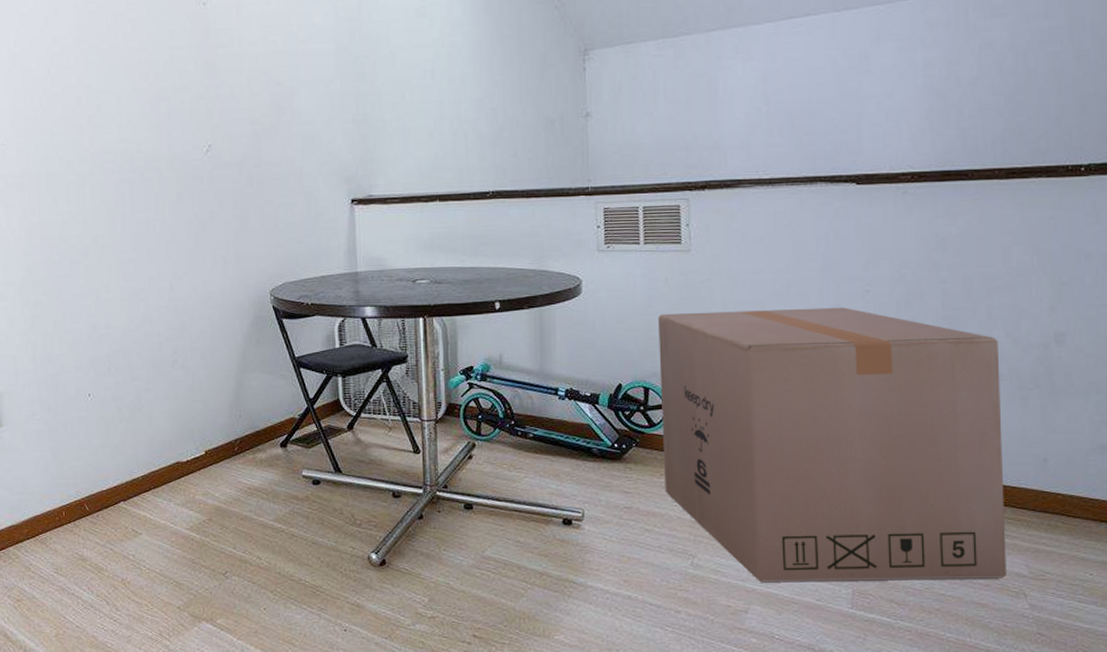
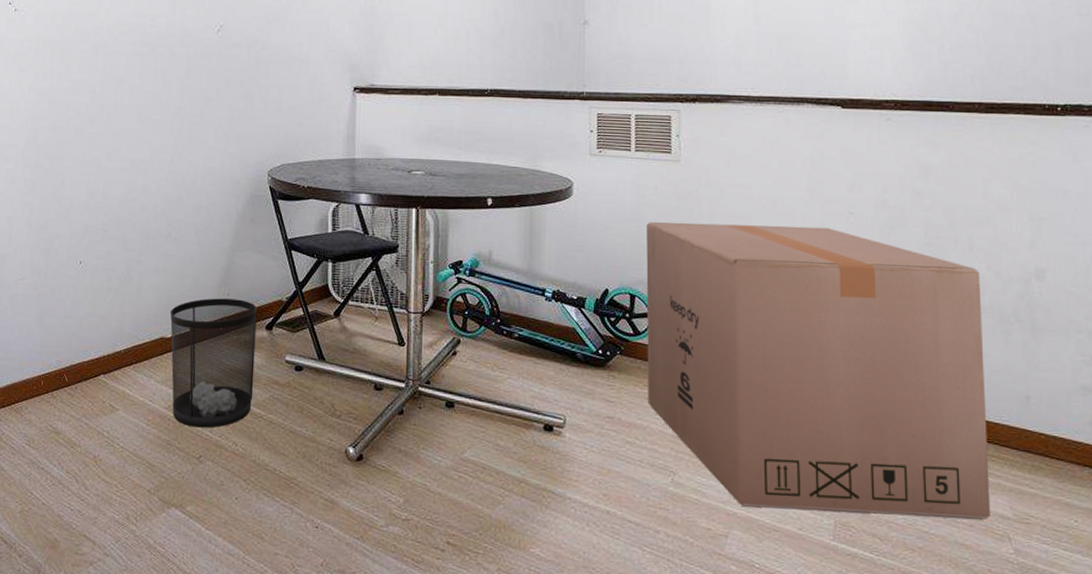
waste bin: none [183,420,273,545] -> present [169,298,257,428]

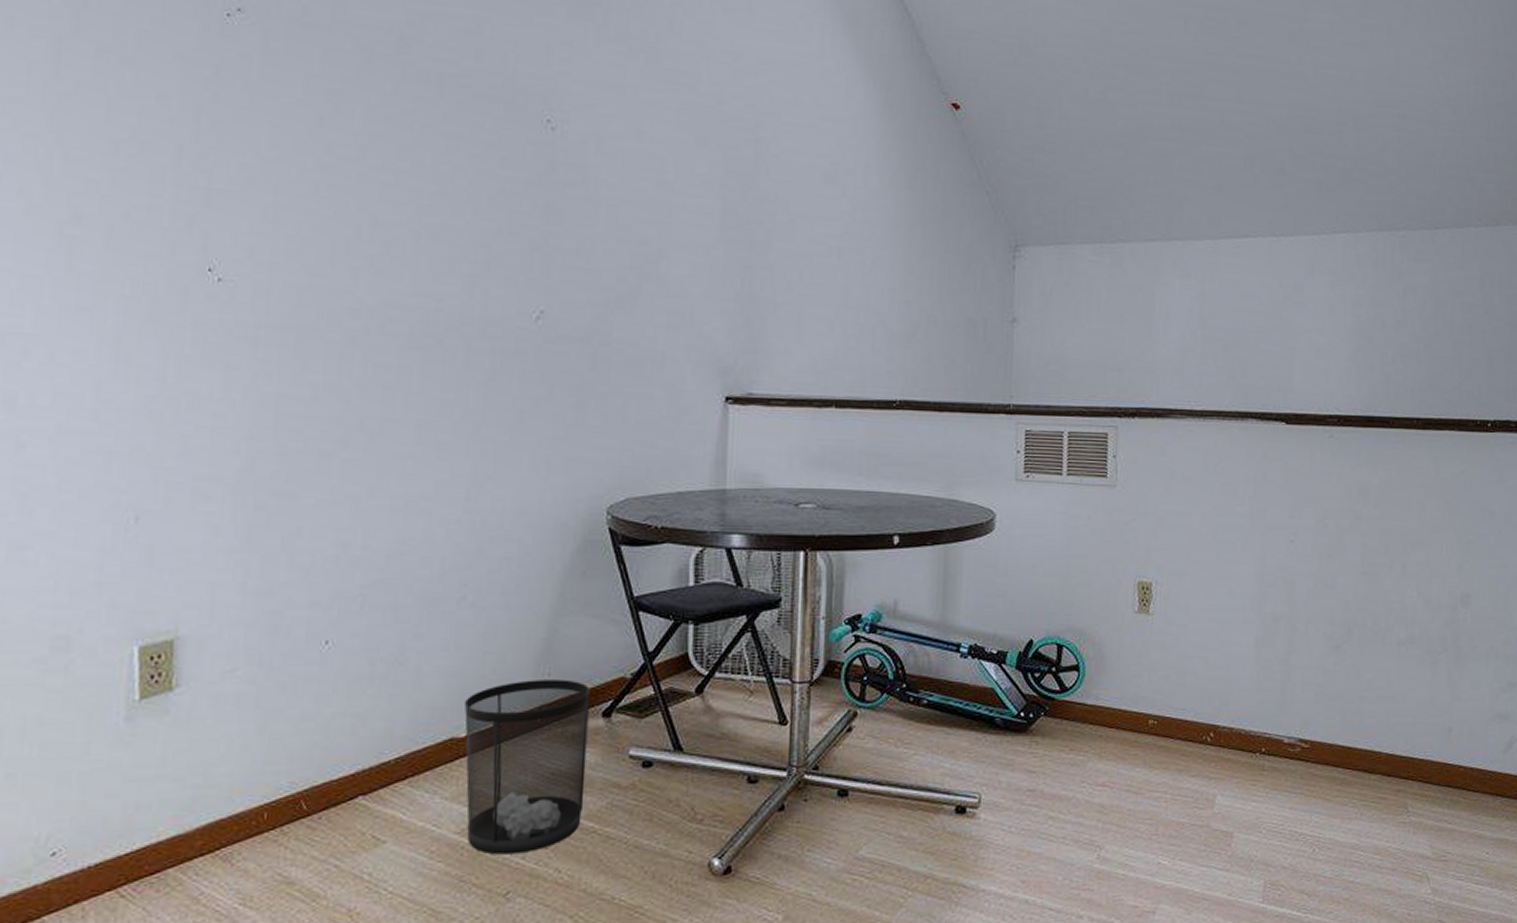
cardboard box: present [646,222,990,520] -> none [1074,557,1412,877]

